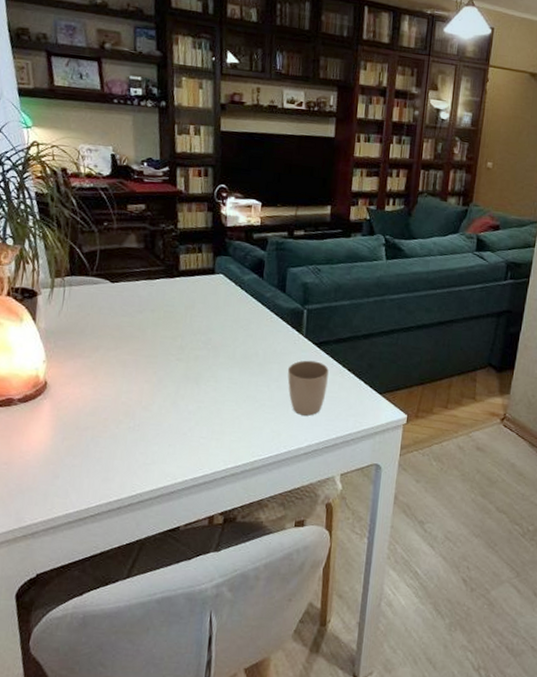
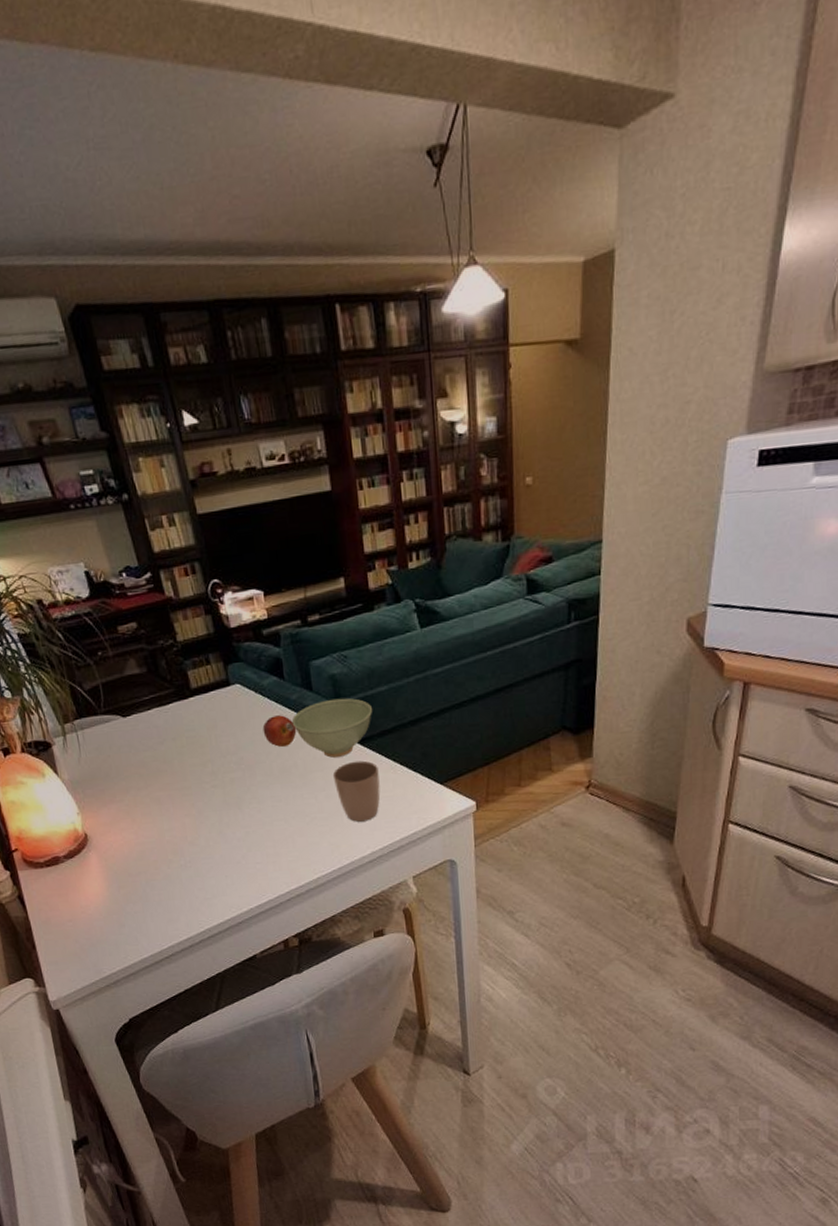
fruit: none [234,307,265,336] -> present [262,715,297,747]
bowl: none [261,303,334,354] -> present [291,698,373,758]

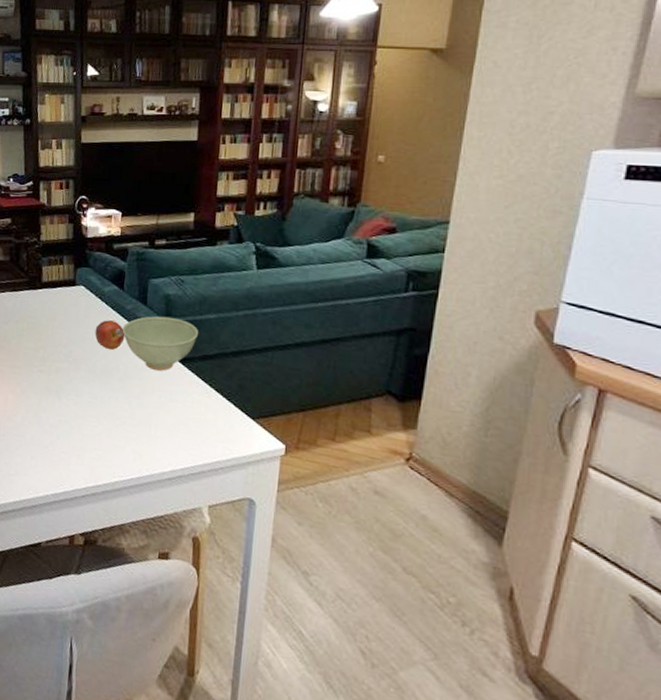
cup: present [332,760,381,822] -> none [149,377,194,438]

